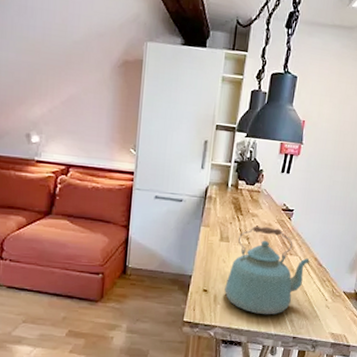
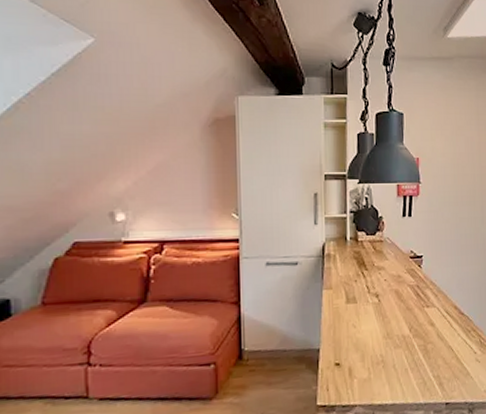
kettle: present [224,225,310,315] -> none [359,279,449,383]

